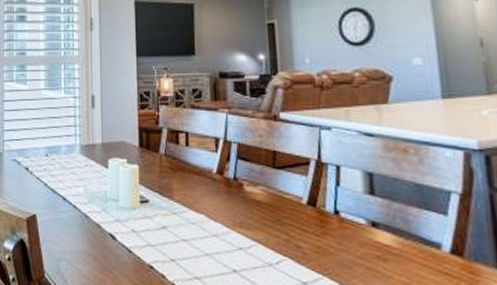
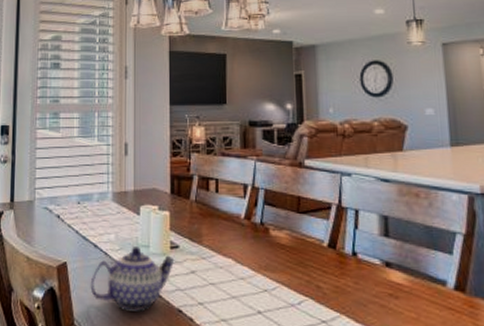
teapot: none [60,200,145,266] -> present [90,247,175,311]

